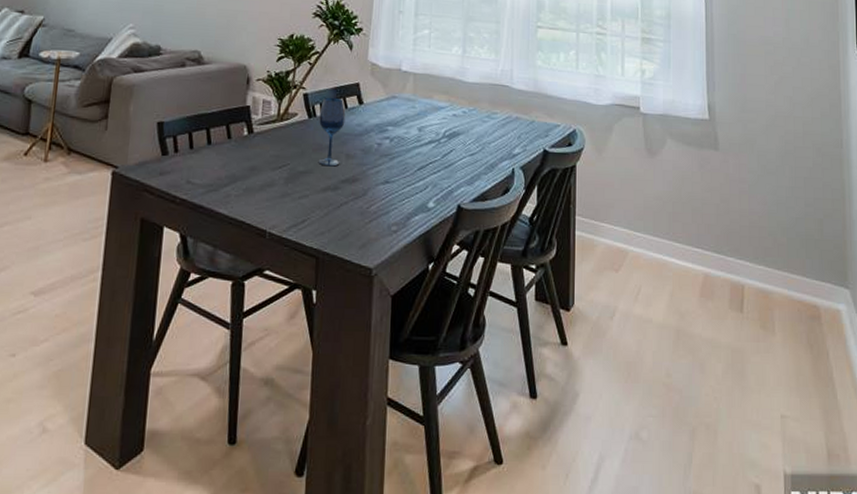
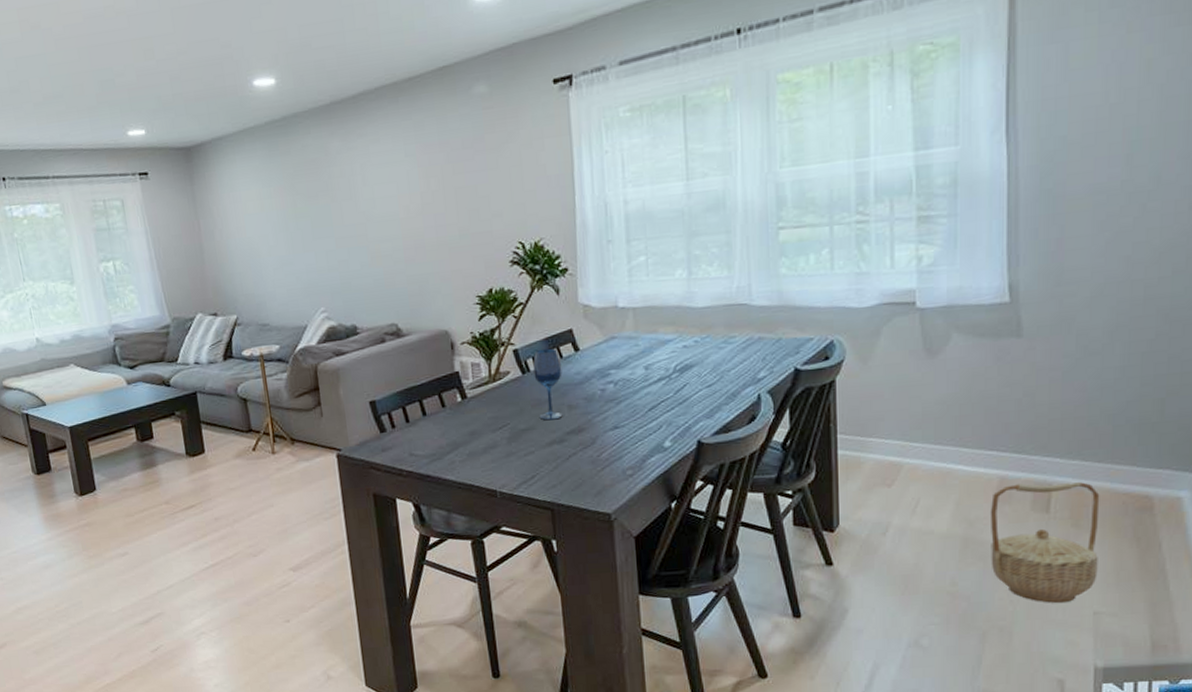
basket: none [697,282,782,404] -> present [990,482,1100,604]

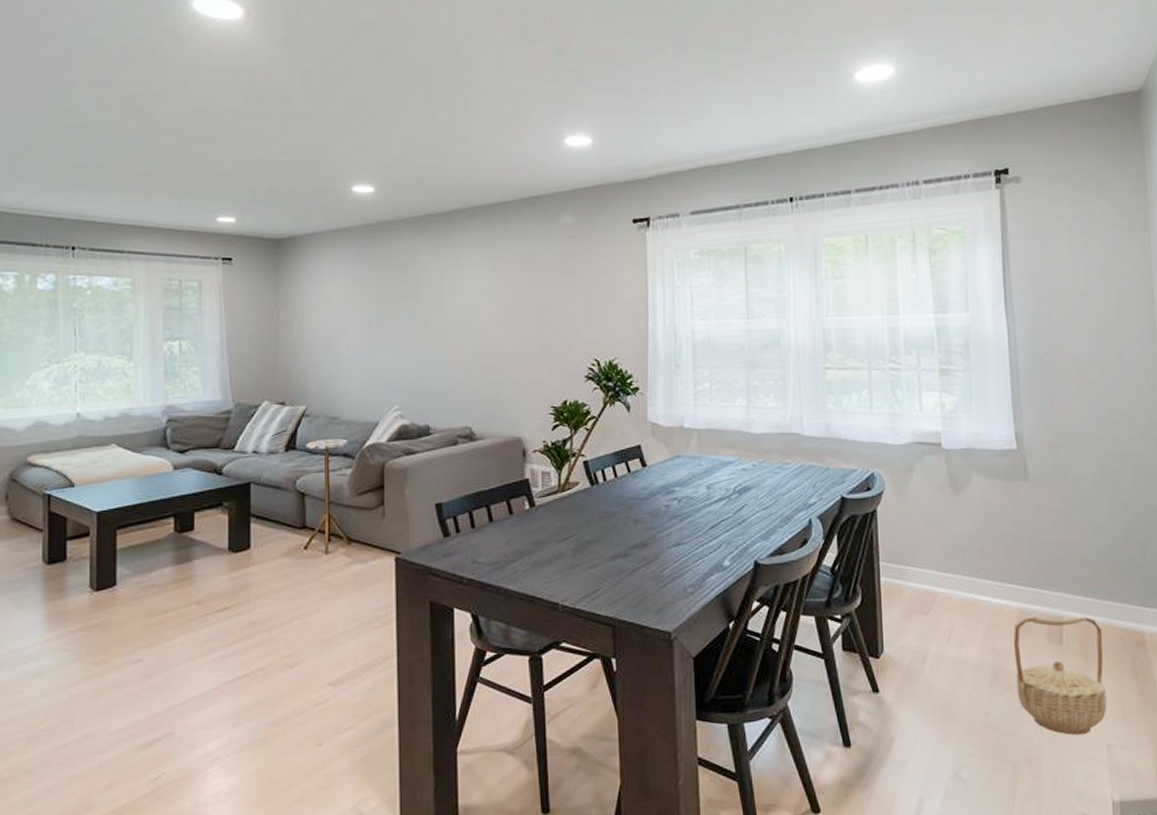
wineglass: present [533,348,563,421] -> none [602,462,629,534]

